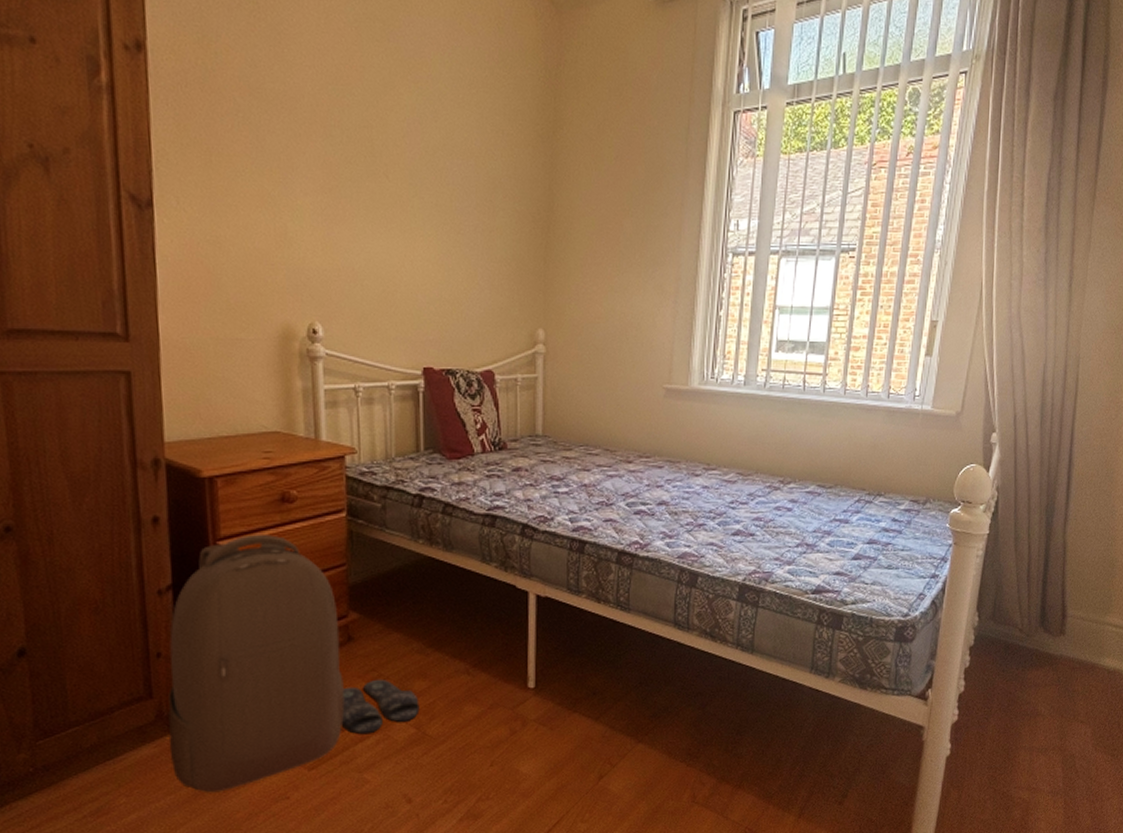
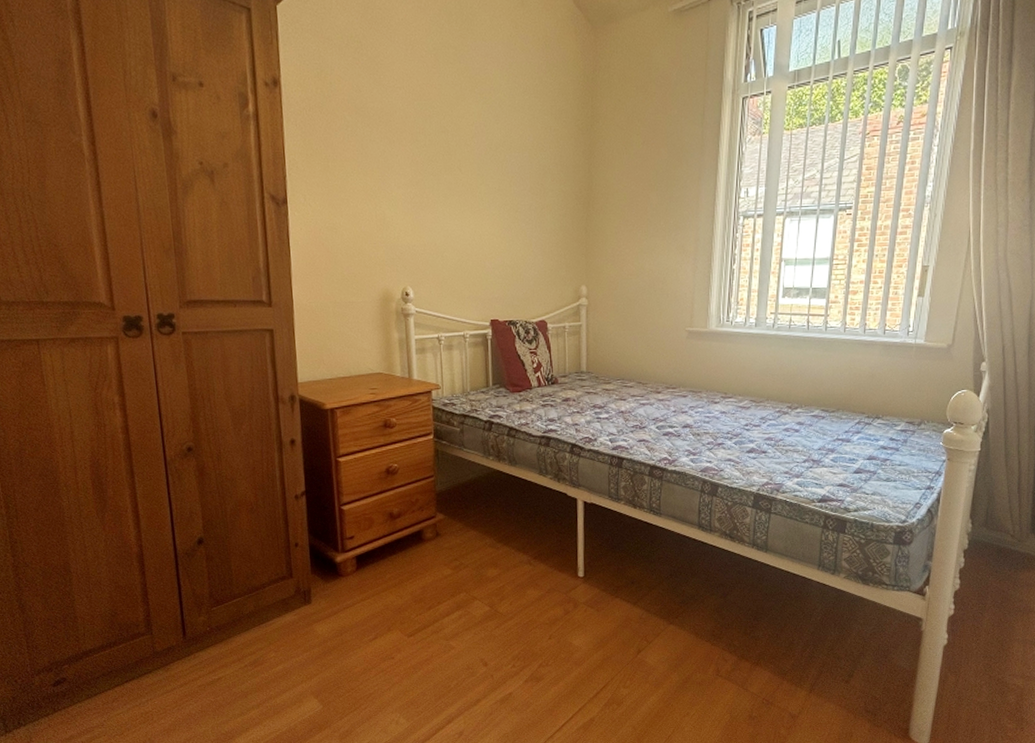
backpack: present [168,533,345,793] -> none [304,452,435,652]
slippers: present [341,679,420,735] -> none [432,566,492,611]

